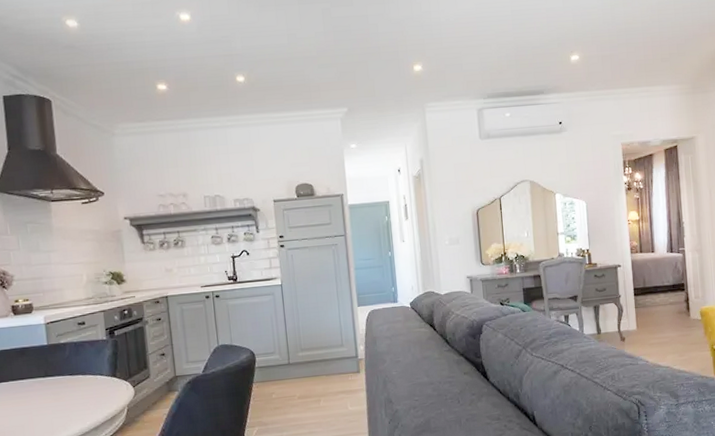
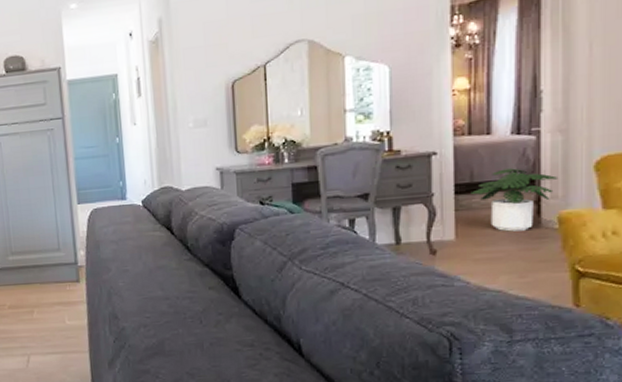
potted plant: none [644,276,699,323] -> present [471,168,559,232]

